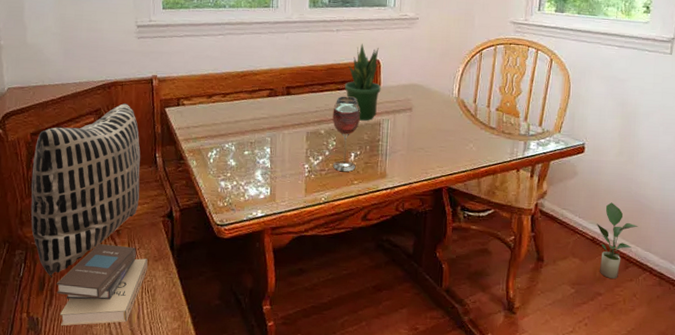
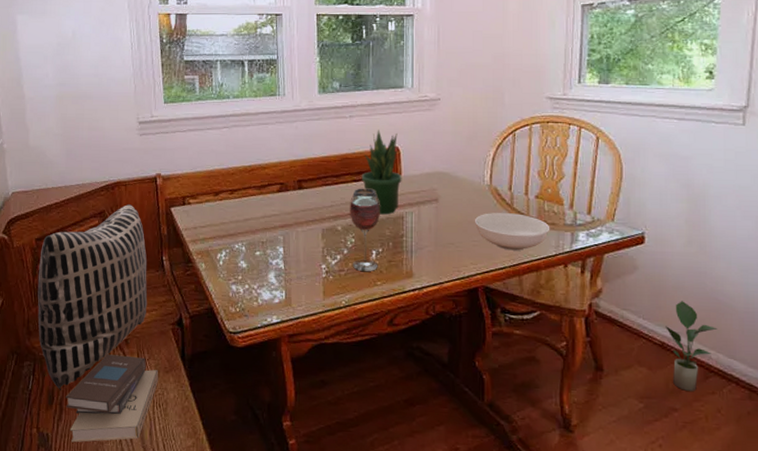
bowl: none [443,122,507,156] -> present [475,213,550,251]

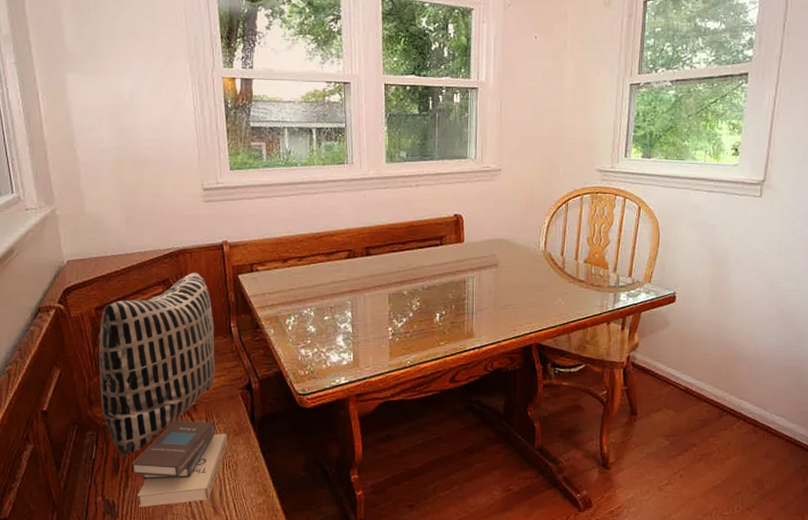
wineglass: present [350,188,380,271] -> none [415,254,444,332]
planter: present [361,130,402,215] -> none [426,199,465,279]
bowl: present [475,213,550,251] -> none [530,276,596,311]
potted plant: present [666,301,718,391] -> none [690,351,732,428]

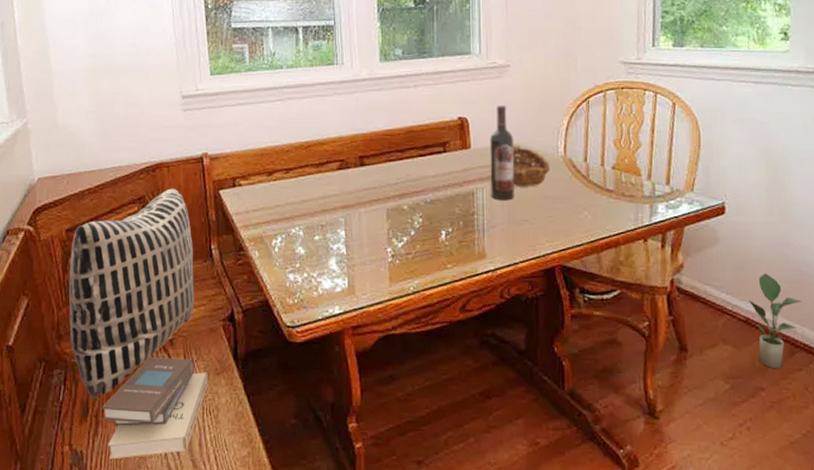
wine bottle: none [480,204,502,288] -> present [489,104,515,201]
basket: none [499,241,532,277] -> present [512,146,550,187]
potted plant: none [690,351,732,428] -> present [749,273,802,368]

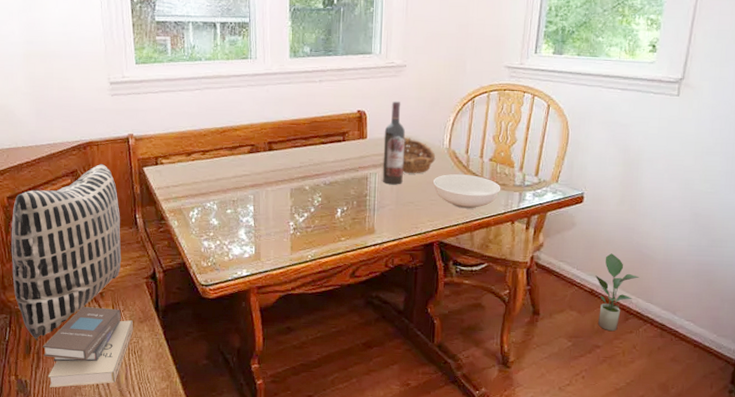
bowl: none [550,186,629,226] -> present [433,174,501,209]

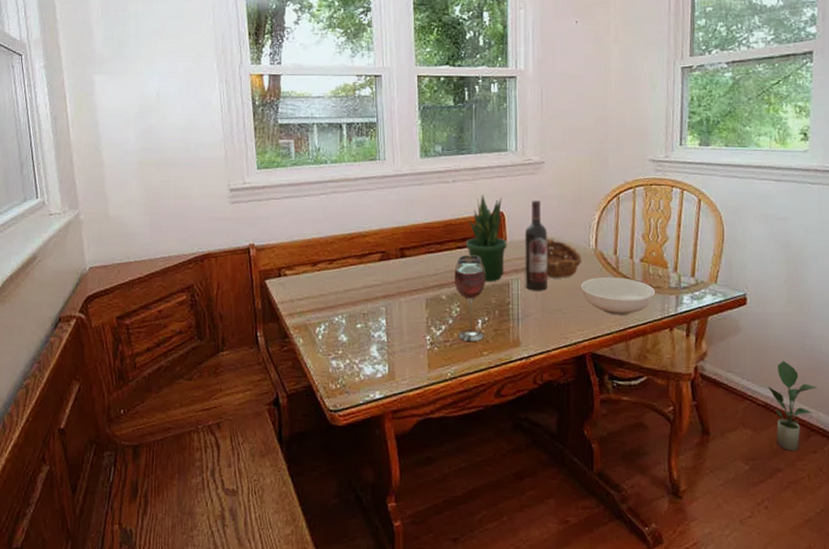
cushion: present [11,164,122,340] -> none [119,278,241,481]
books: present [42,307,134,388] -> none [150,440,254,538]
wineglass: none [317,150,346,228] -> present [454,255,485,341]
planter: none [329,94,368,176] -> present [465,195,507,282]

